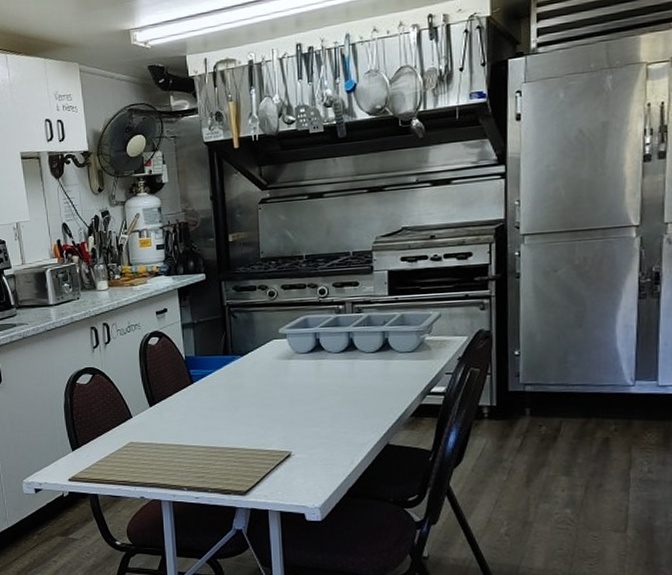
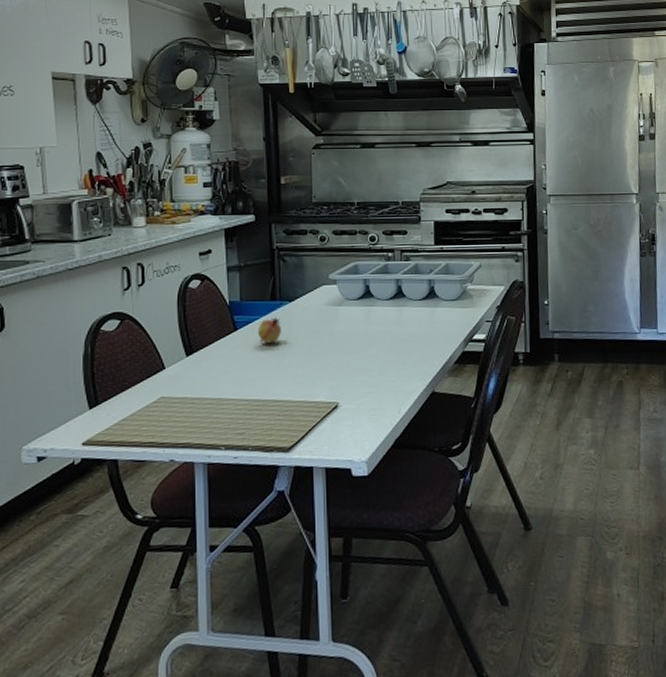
fruit: none [212,371,235,396] -> present [257,317,282,344]

